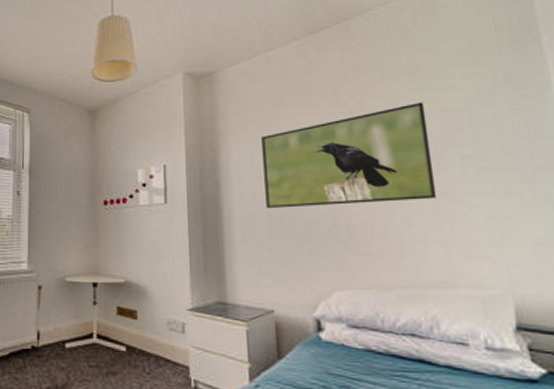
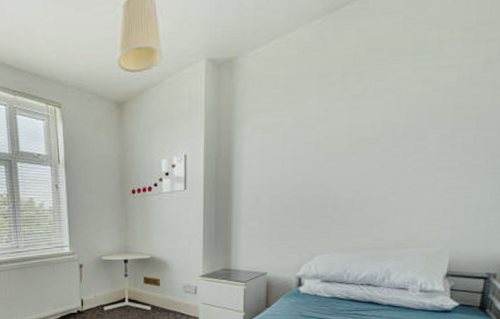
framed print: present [261,102,437,209] -> none [270,83,421,191]

